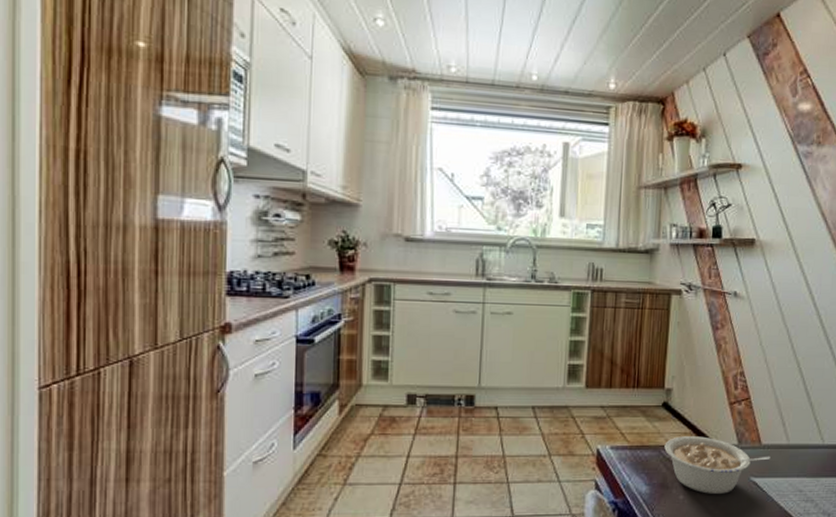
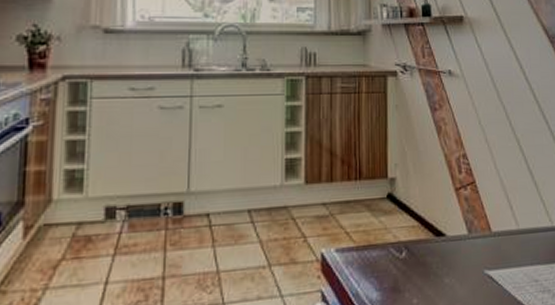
legume: present [664,436,771,494] -> none [393,228,502,295]

